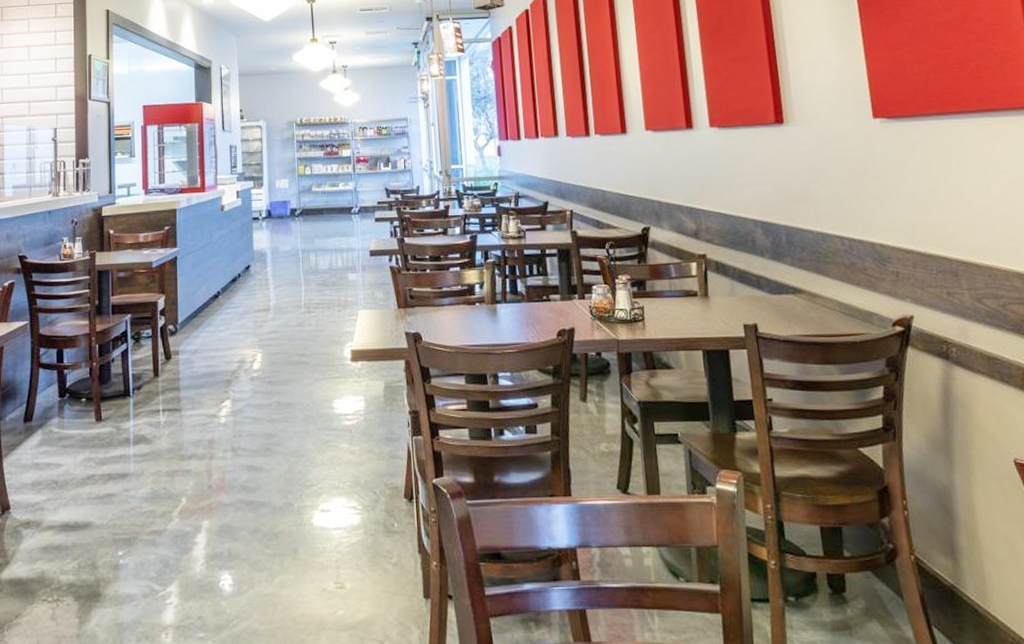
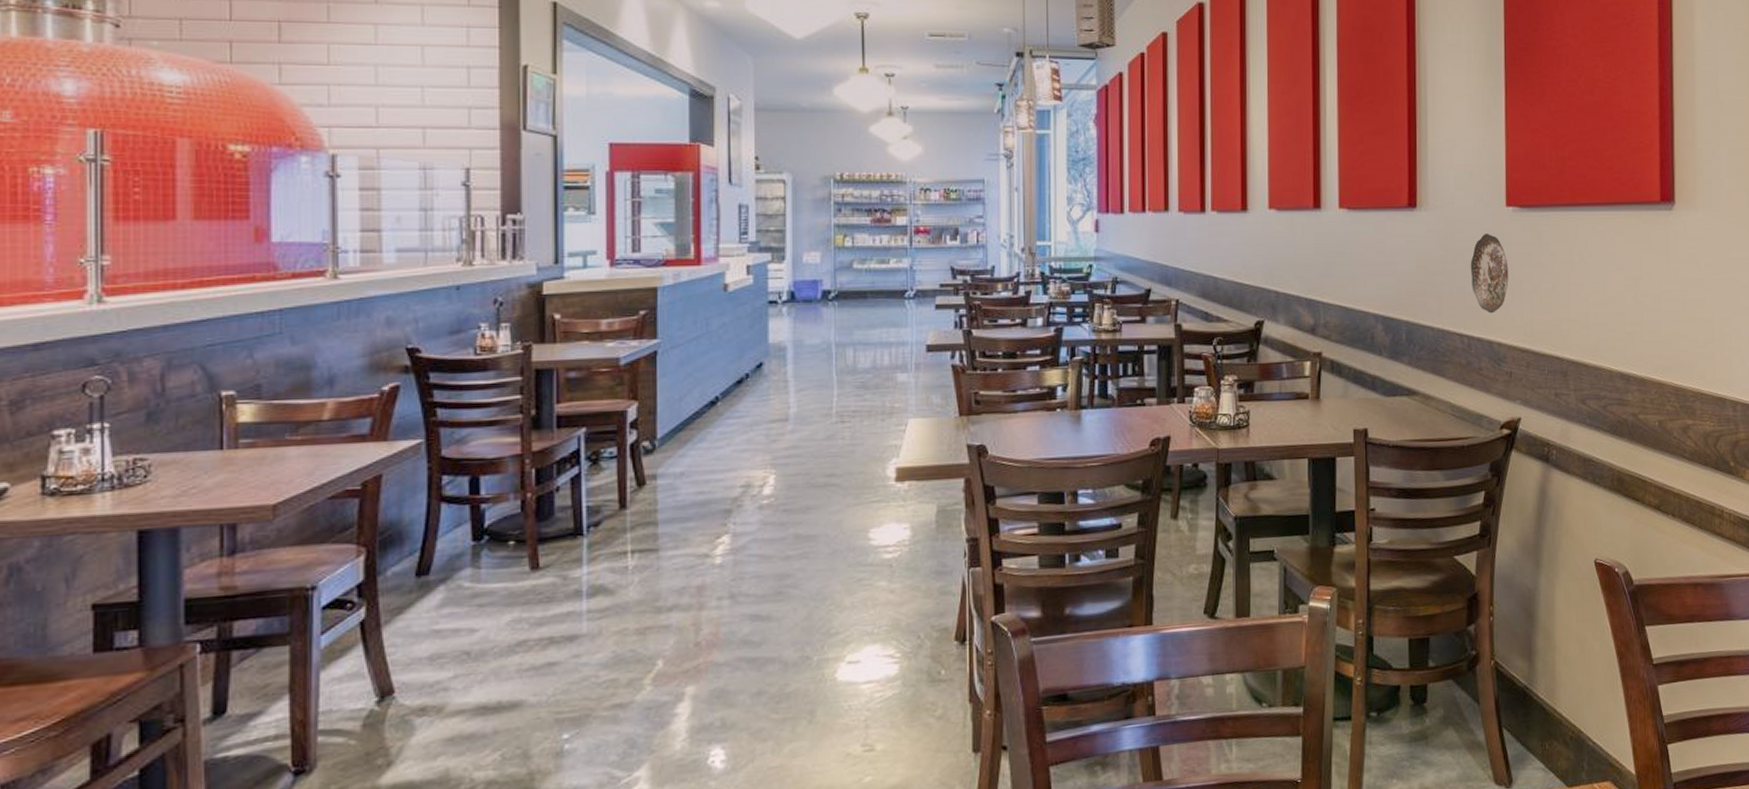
decorative plate: none [843,143,885,217] -> present [1470,233,1509,314]

